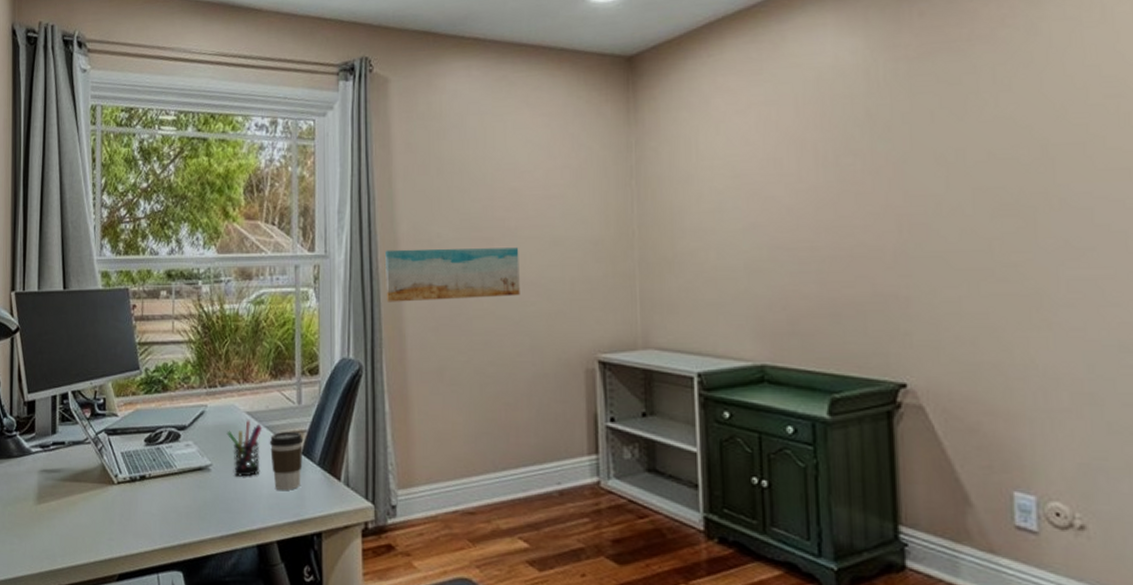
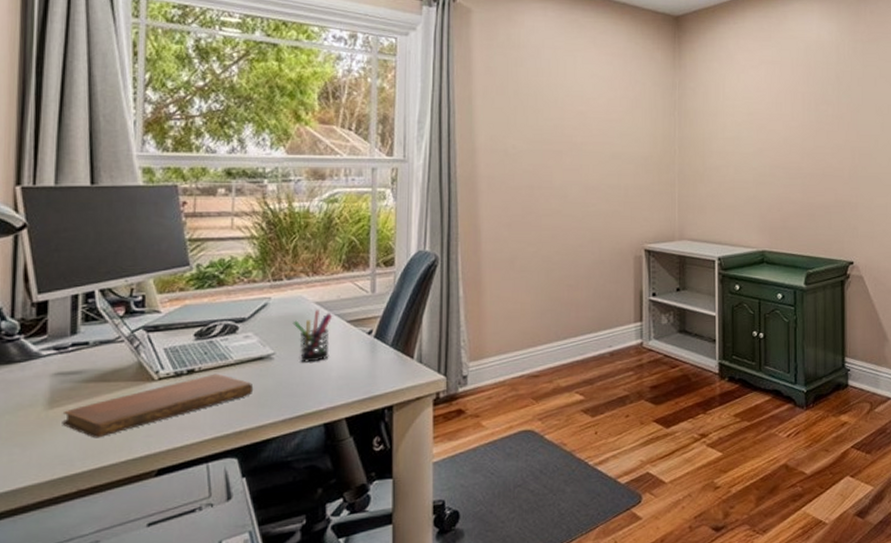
notebook: none [47,481,195,537] -> present [62,373,254,439]
coffee cup: present [269,431,304,490] -> none [340,317,377,371]
wall art: present [385,247,520,302] -> none [463,157,584,202]

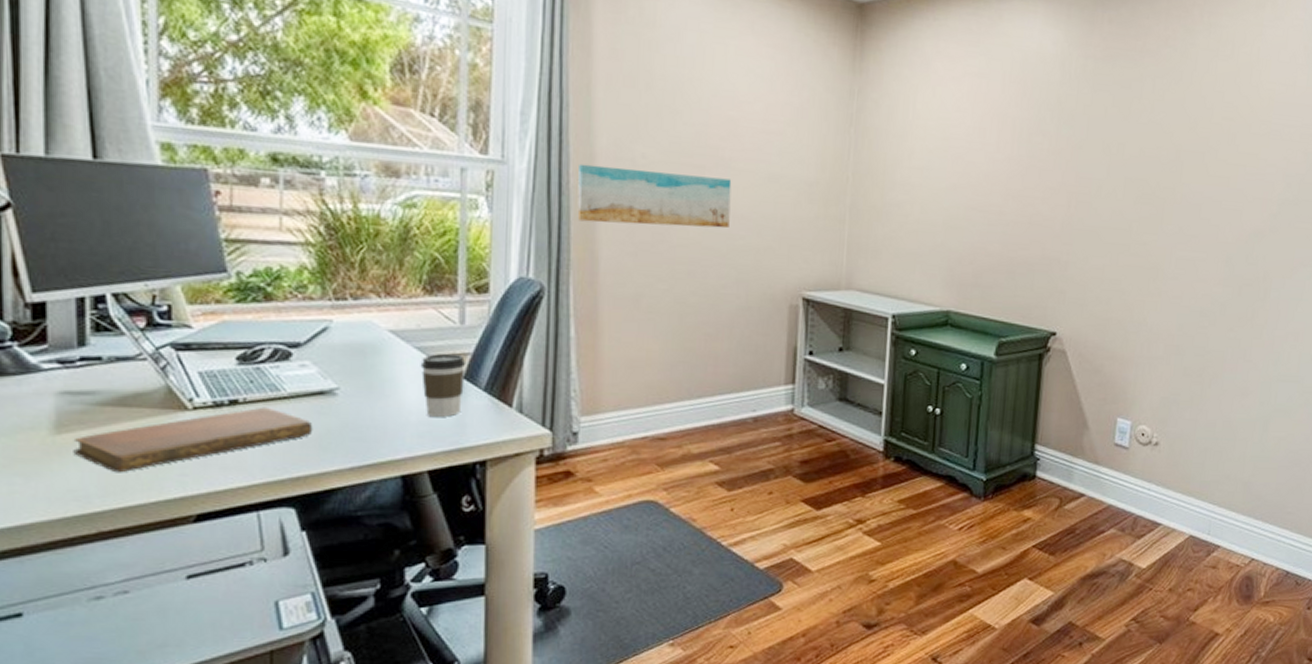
pen holder: present [292,309,333,363] -> none [360,339,412,403]
coffee cup: none [340,317,377,371] -> present [420,353,466,417]
wall art: none [463,157,584,202] -> present [577,163,732,229]

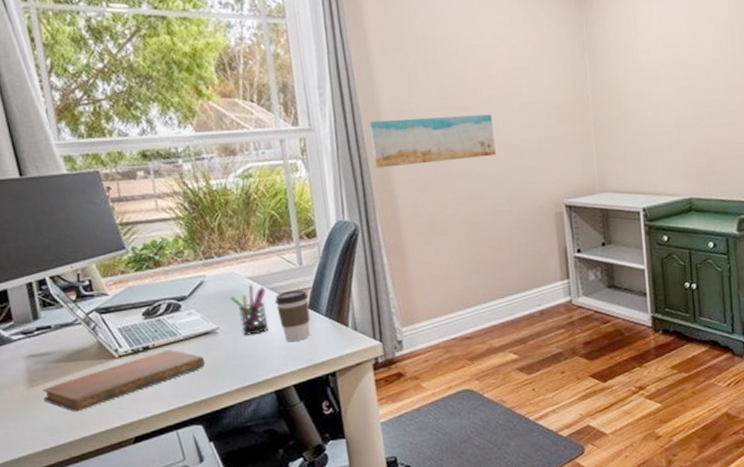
pen holder: none [360,339,412,403] -> present [230,284,269,335]

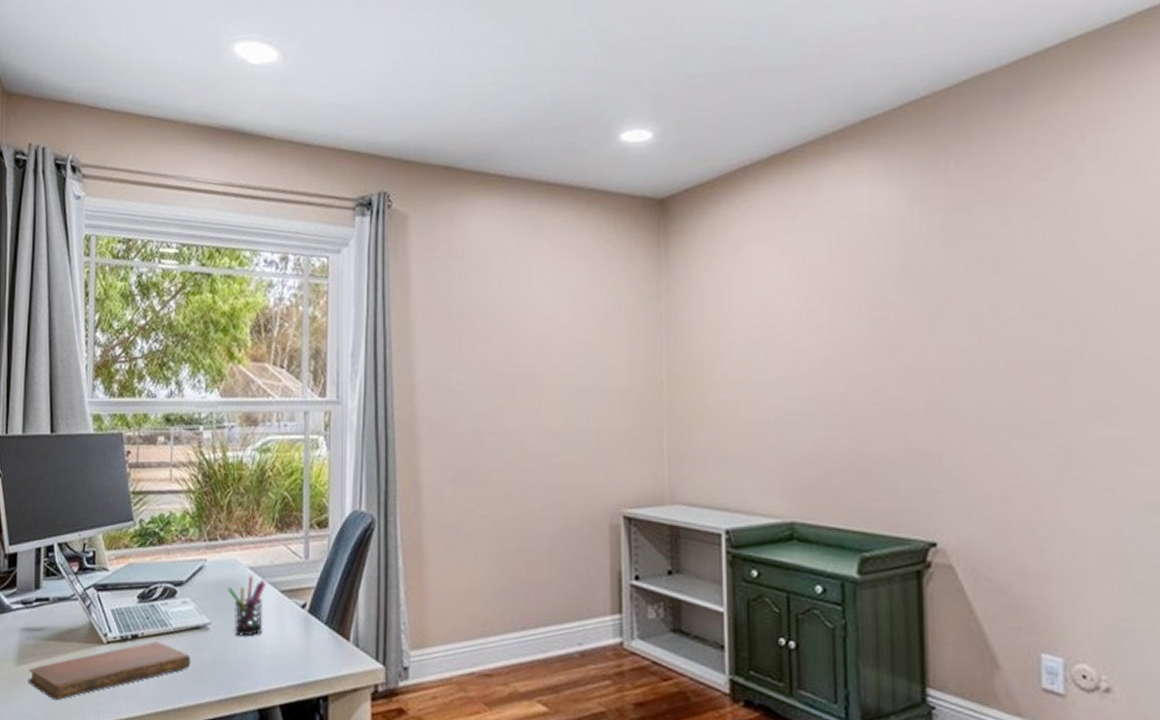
coffee cup: present [274,289,311,342] -> none [273,587,311,651]
wall art: present [369,114,496,168] -> none [401,396,543,452]

